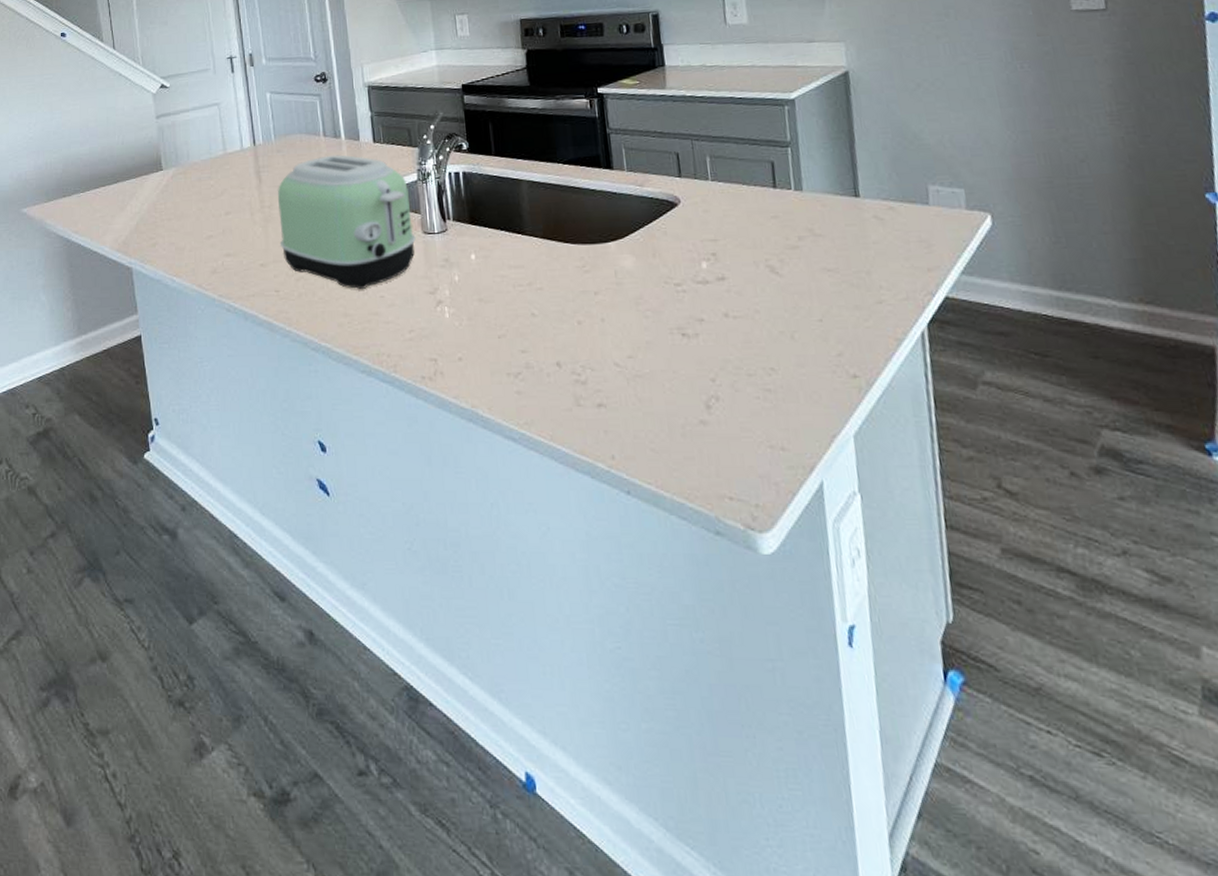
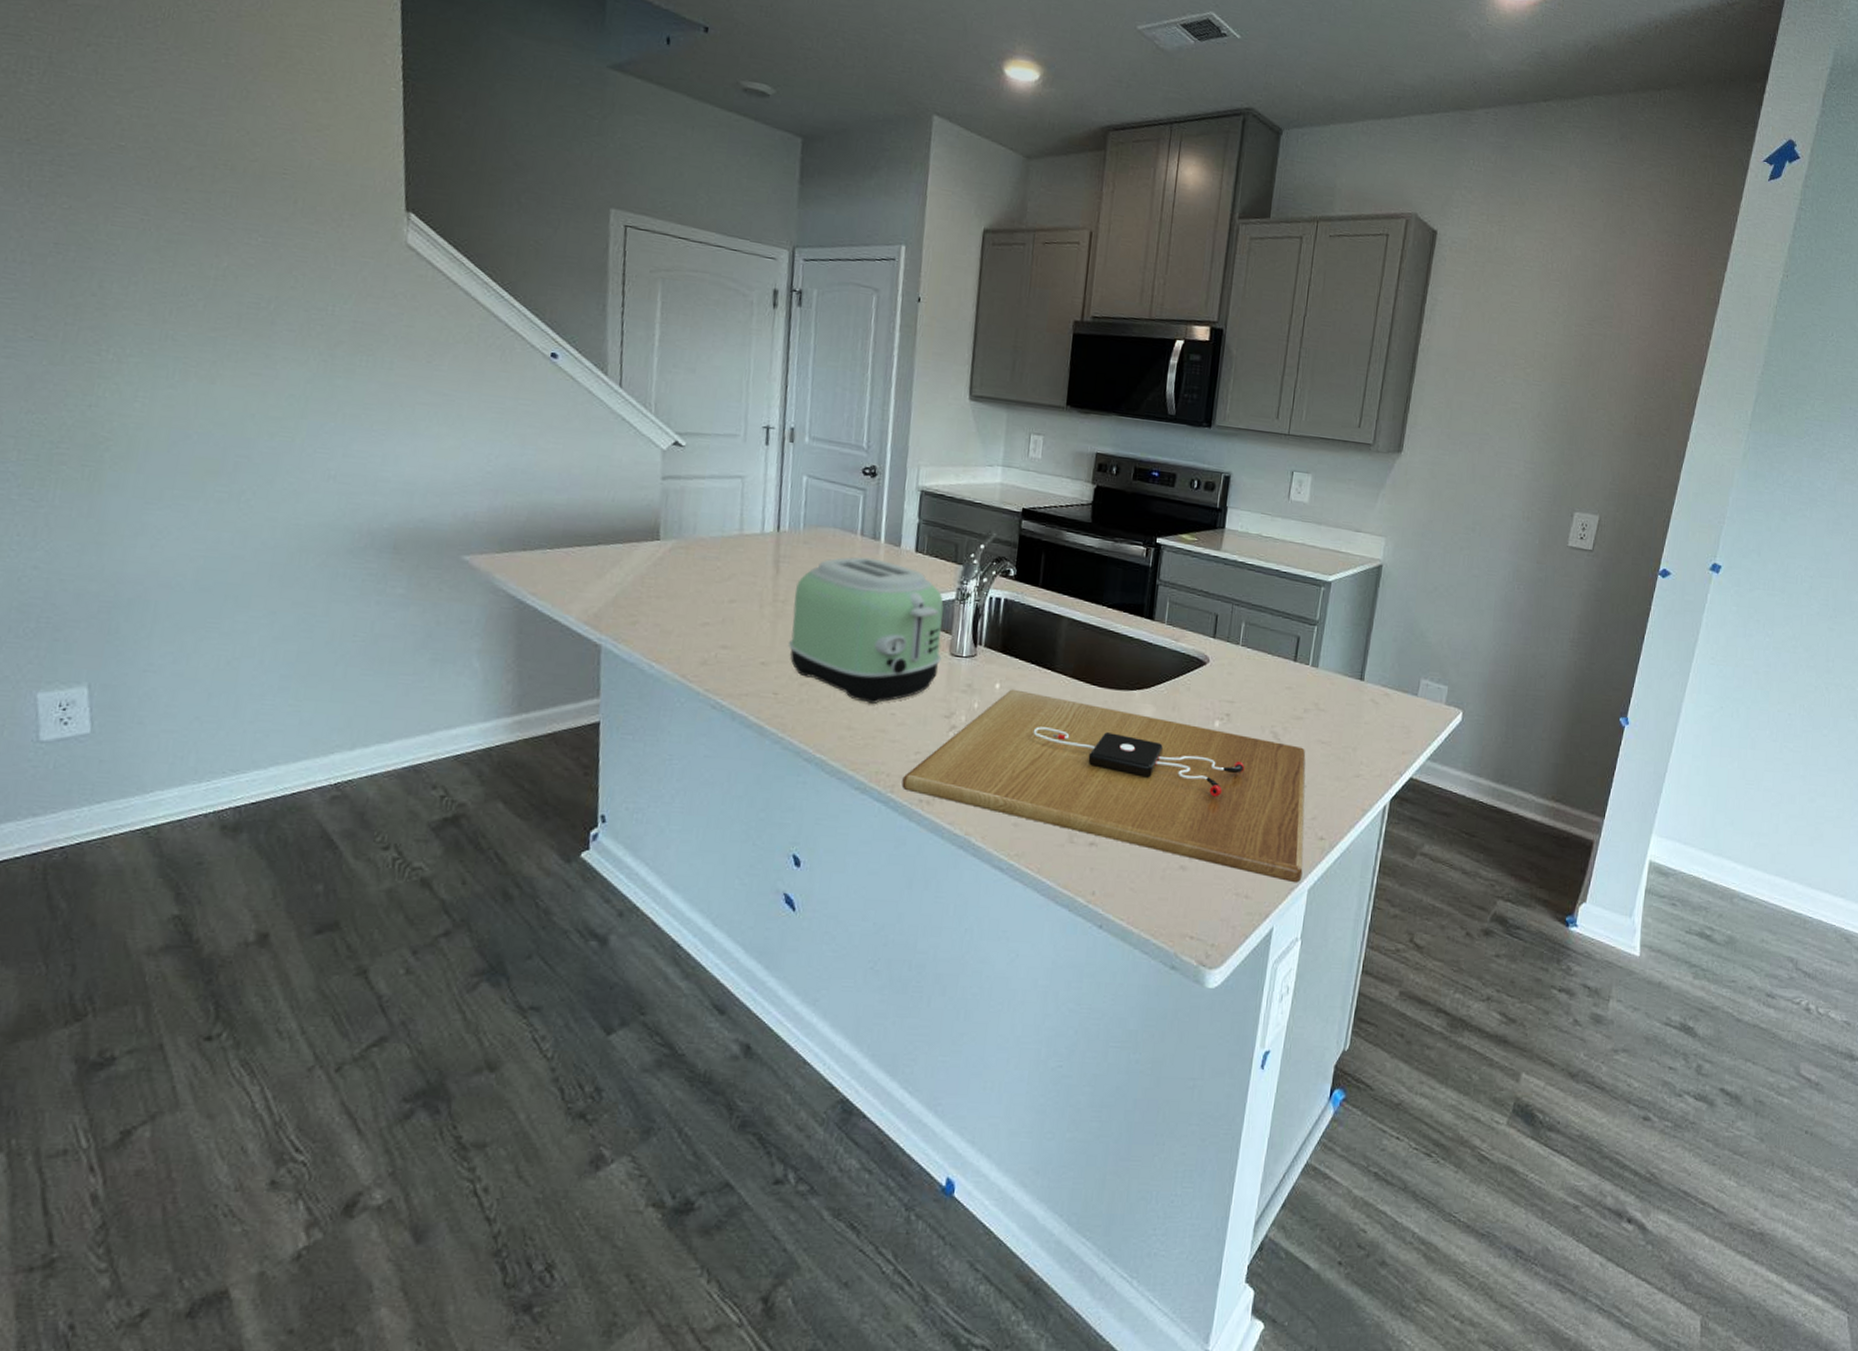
cutting board: none [402,257,843,429] -> present [901,689,1306,883]

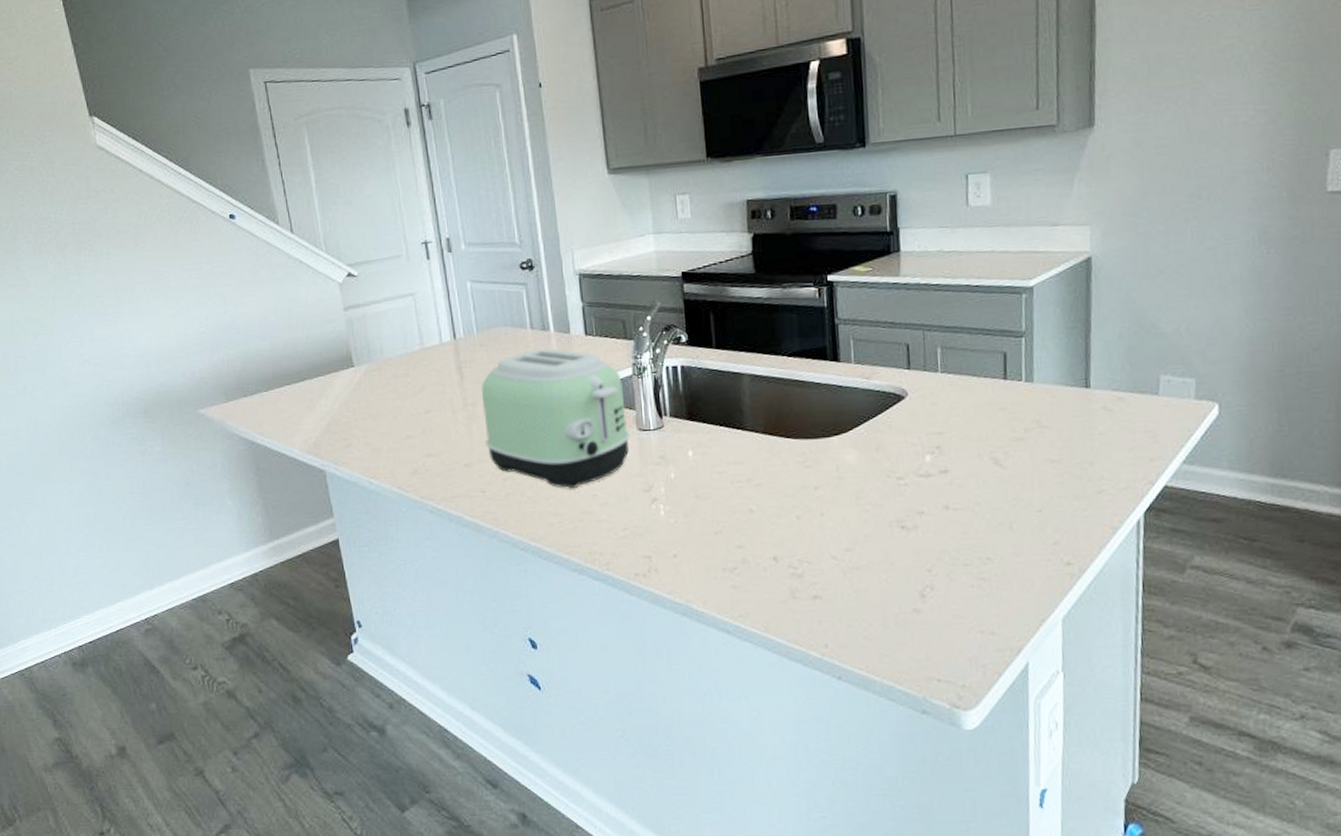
cutting board: present [901,689,1306,883] -> none [615,454,1053,614]

